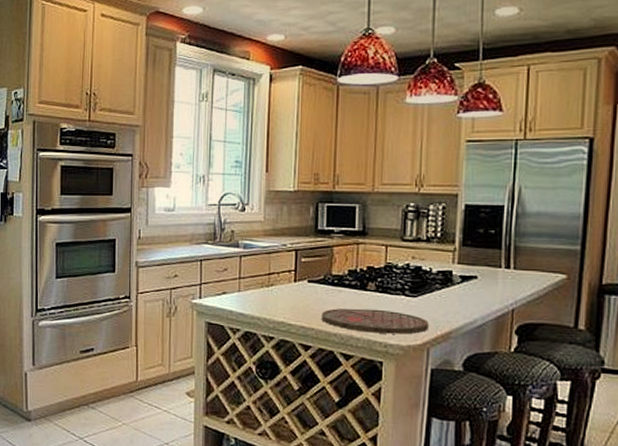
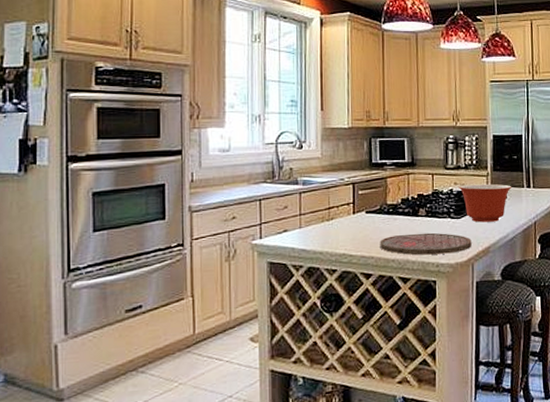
mixing bowl: none [417,259,484,305] -> present [459,184,511,223]

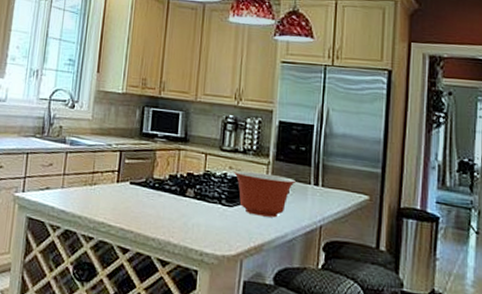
cutting board: present [380,232,472,255] -> none [141,212,243,244]

